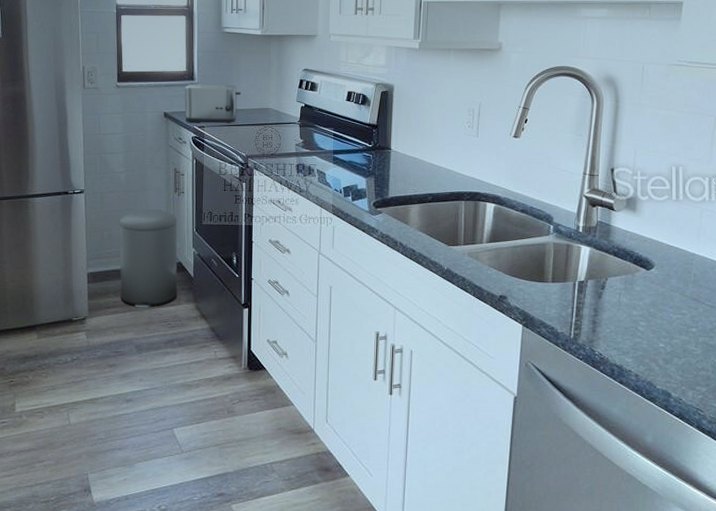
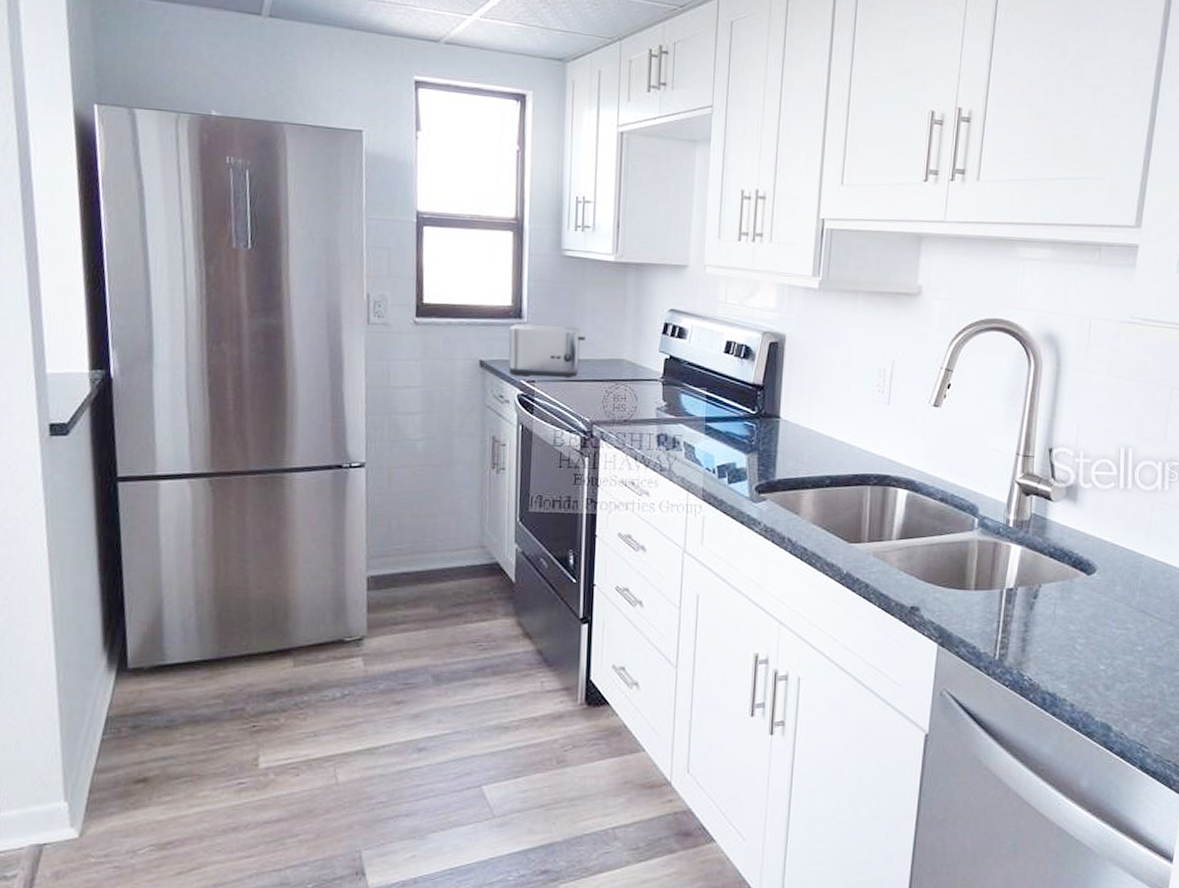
pedal bin: present [118,208,178,308] -> none [413,490,495,624]

